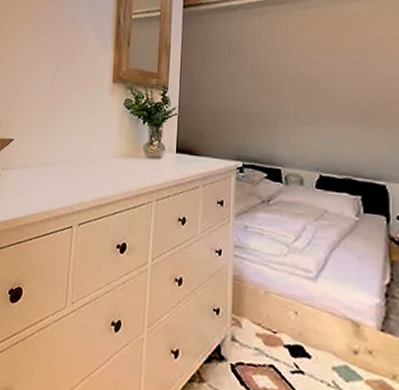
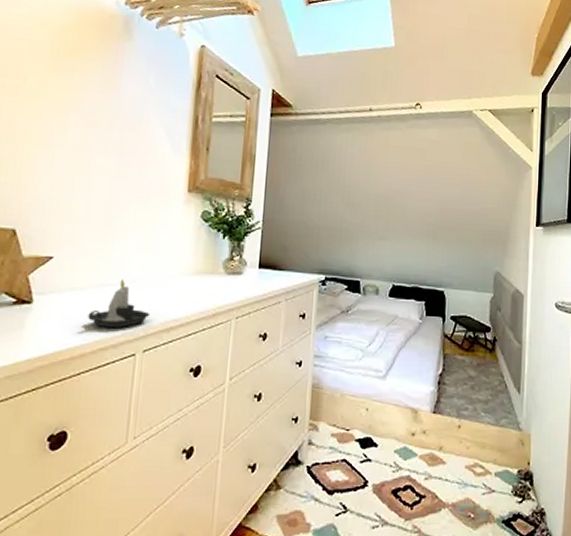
candle: none [37,159,84,202] -> present [88,279,151,328]

